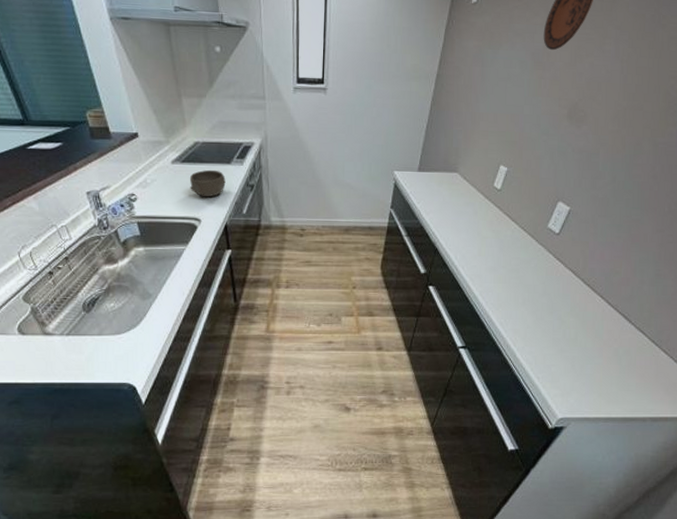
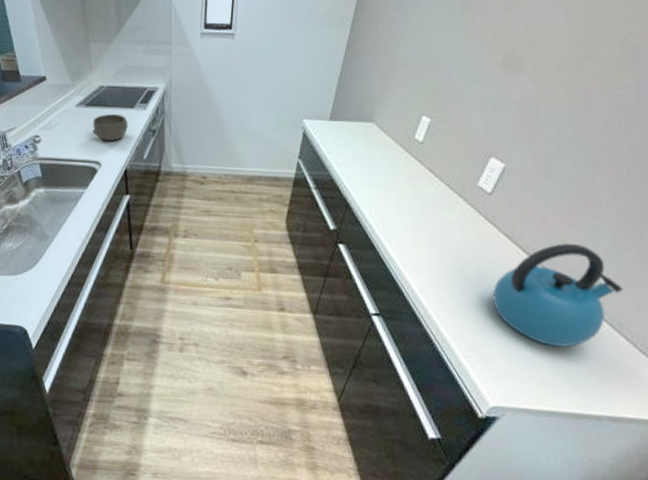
kettle: none [560,274,664,364] -> present [493,242,623,347]

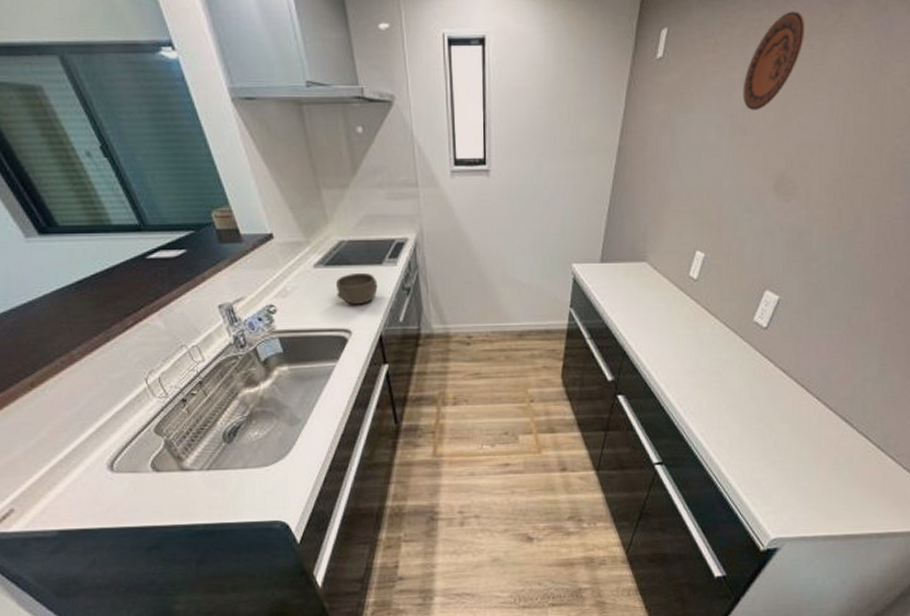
kettle: present [493,242,623,347] -> none [771,371,890,475]

